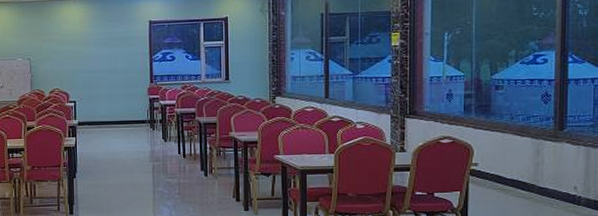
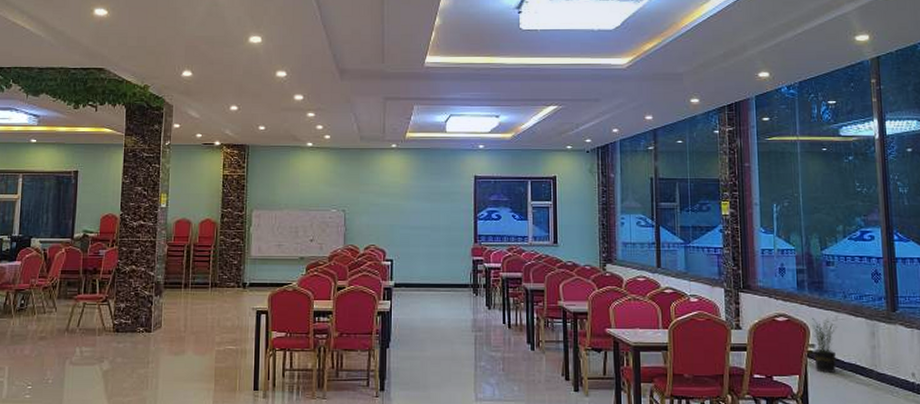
potted plant: none [475,138,503,189] -> present [811,317,838,373]

